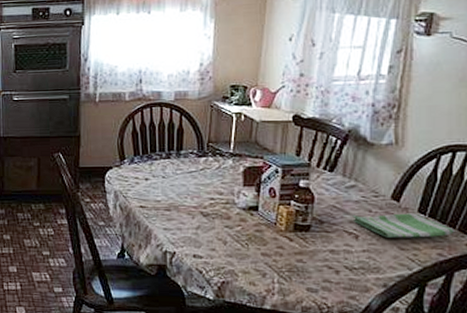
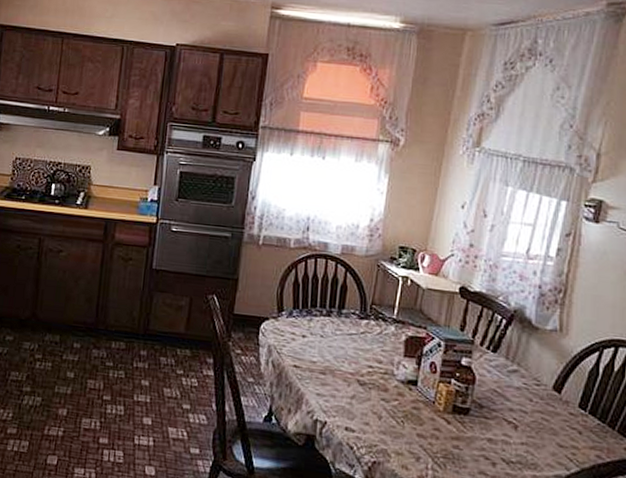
dish towel: present [352,213,455,238] -> none [513,403,614,437]

